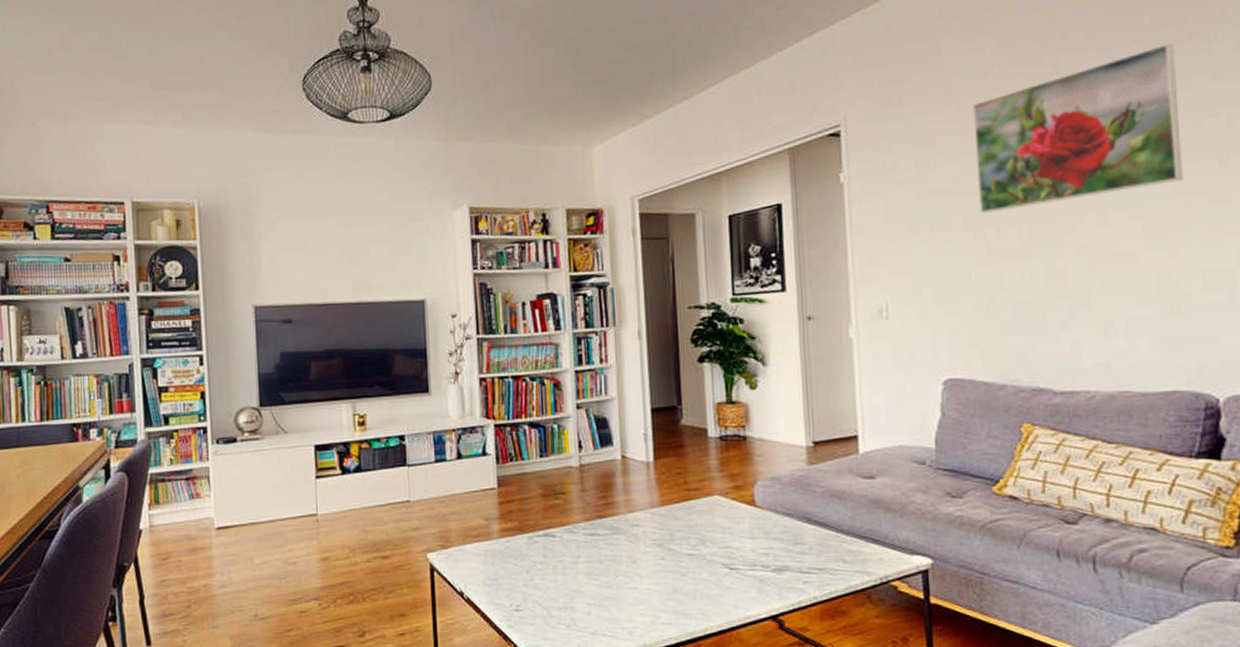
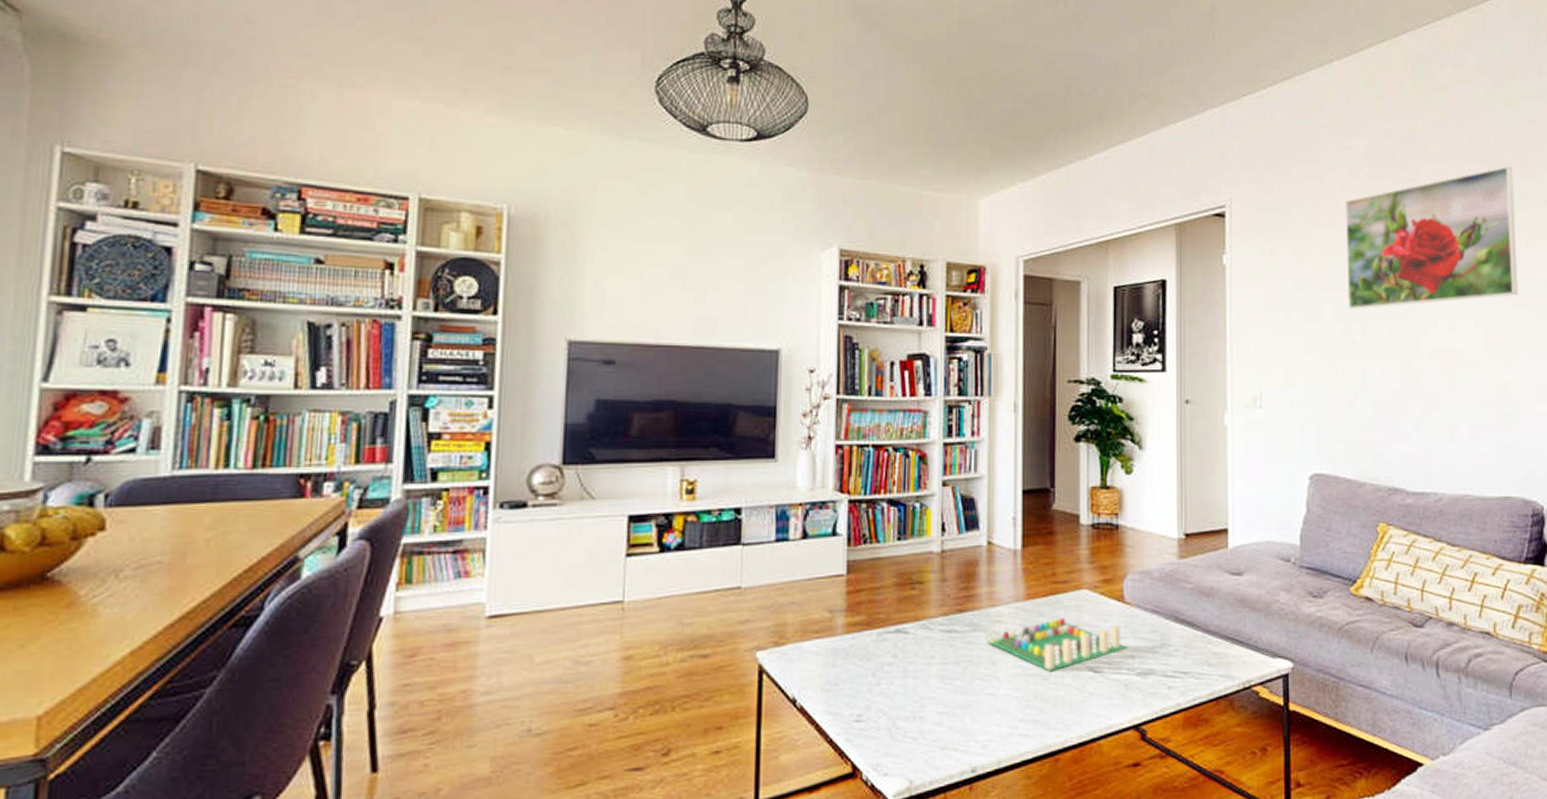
board game: none [627,521,762,569] -> present [987,618,1128,672]

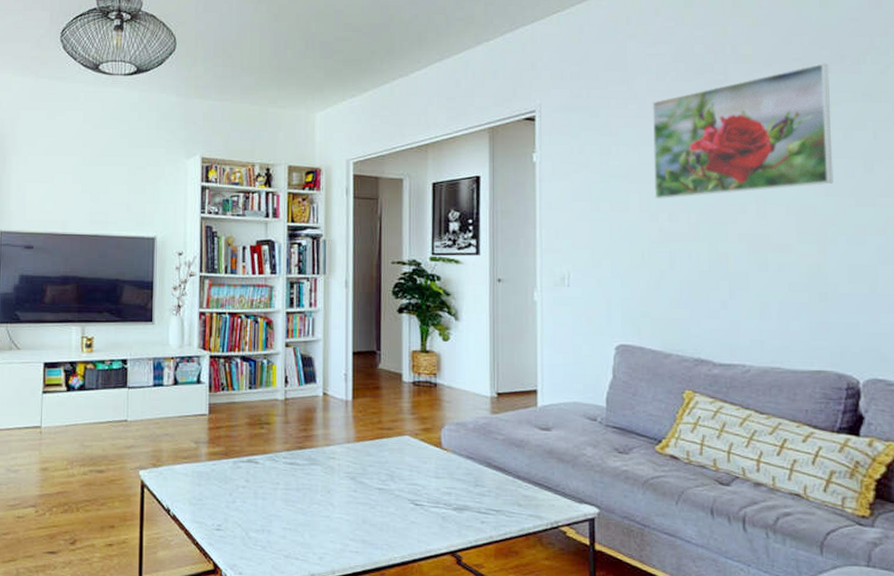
board game: present [987,618,1128,672] -> none [323,458,445,502]

